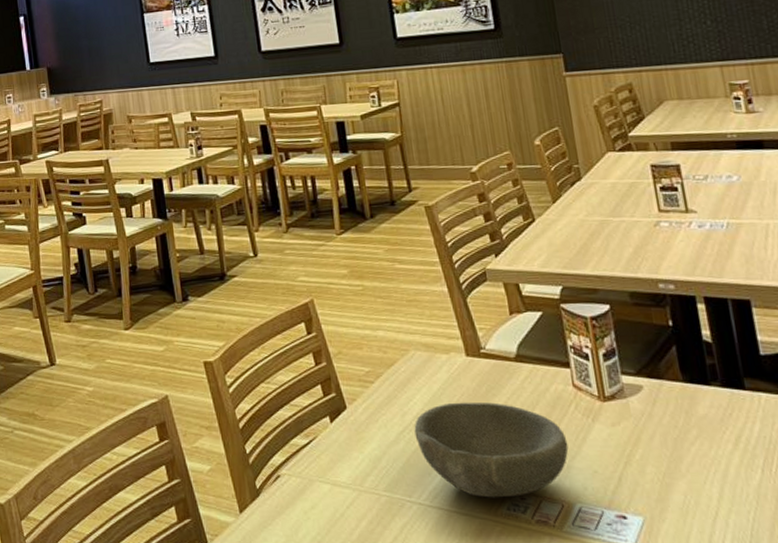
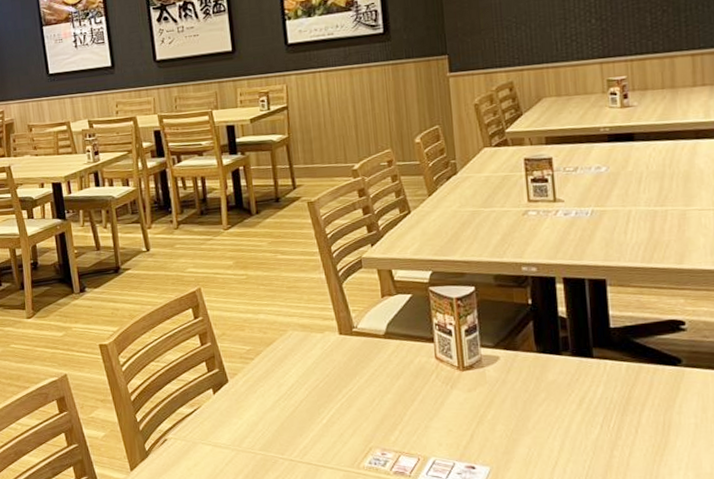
bowl: present [414,402,569,498] -> none [289,374,428,454]

